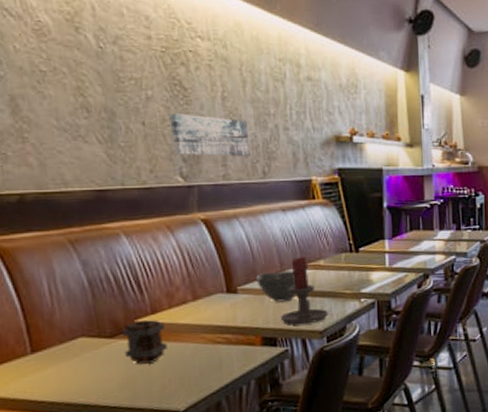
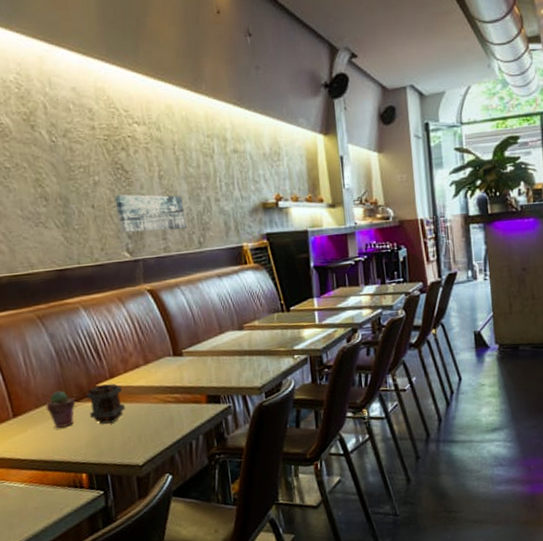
potted succulent: none [72,325,109,367] -> present [45,391,76,428]
bowl: present [256,270,297,302] -> none [198,332,236,363]
candle holder: present [280,256,328,325] -> none [221,318,265,383]

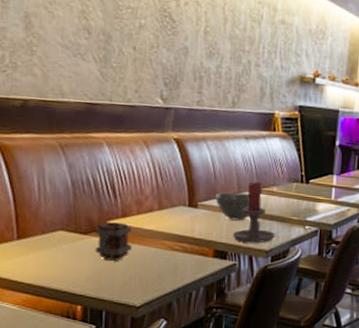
potted succulent: present [45,391,76,428] -> none [52,221,83,257]
wall art: present [114,194,187,233] -> none [157,41,224,87]
bowl: none [198,332,236,363] -> present [215,192,249,221]
candle holder: none [221,318,265,383] -> present [232,181,275,243]

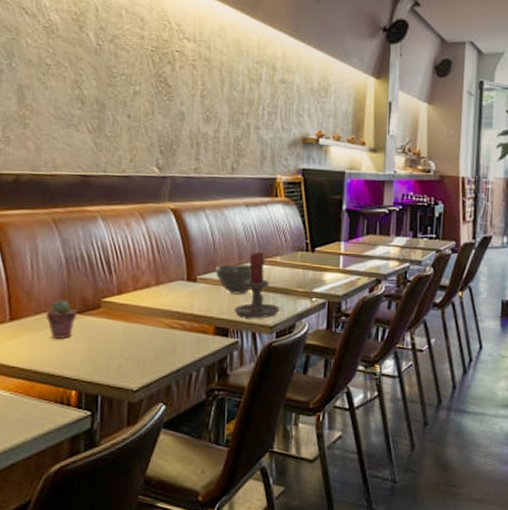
potted succulent: none [52,221,83,257] -> present [45,300,78,339]
mug: present [94,222,132,261] -> none [89,300,128,341]

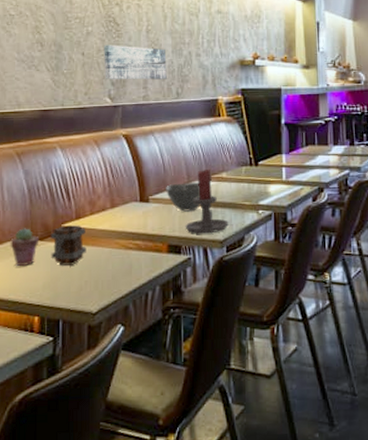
mug: none [89,300,128,341] -> present [50,225,87,266]
wall art: none [152,108,222,152] -> present [104,45,167,80]

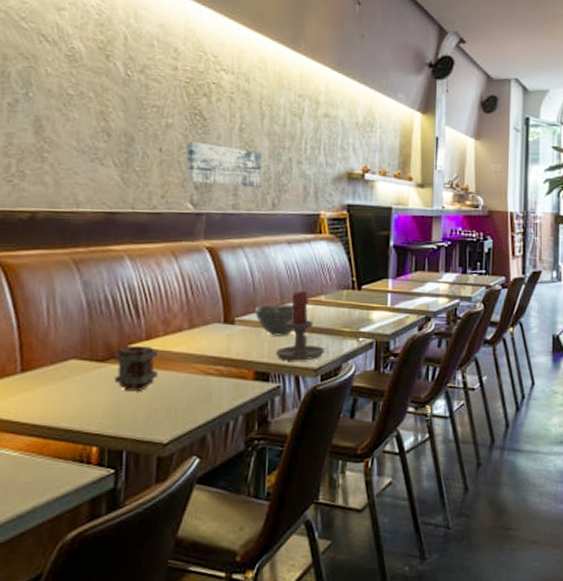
potted succulent: present [10,228,40,266] -> none [63,347,101,390]

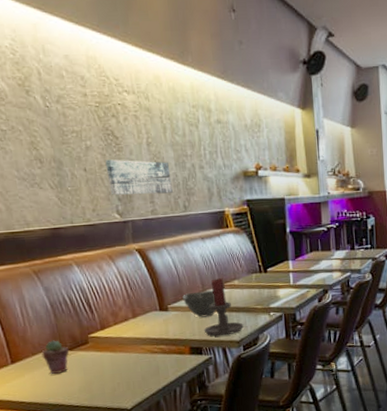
potted succulent: none [63,347,101,390] -> present [41,340,69,374]
mug: present [113,346,158,391] -> none [78,335,115,371]

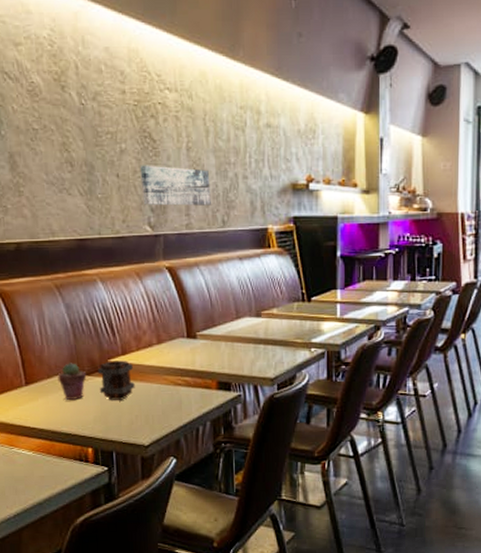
mug: none [78,335,115,371] -> present [97,361,135,400]
bowl: present [183,290,217,318] -> none [214,317,251,349]
candle holder: present [204,277,244,337] -> none [234,304,279,371]

